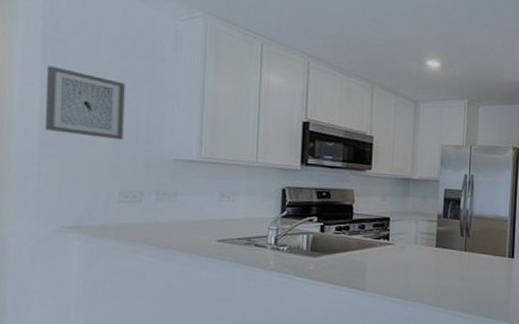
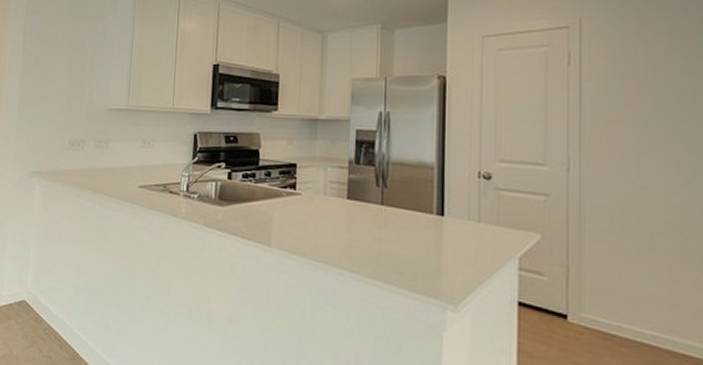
wall art: present [44,65,125,141] -> none [22,34,77,94]

